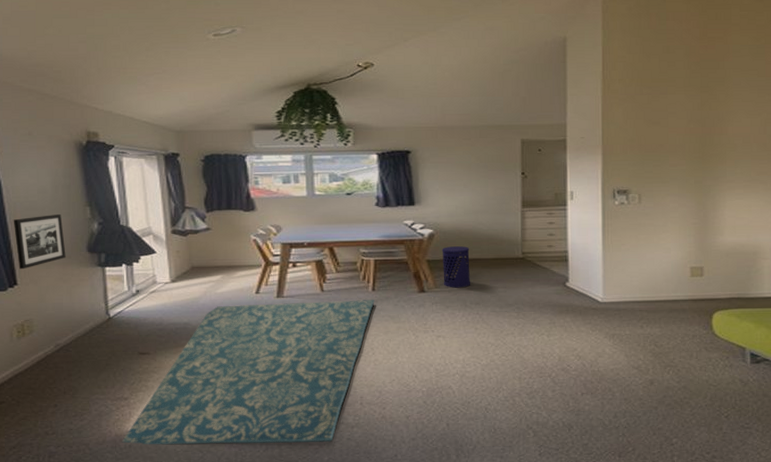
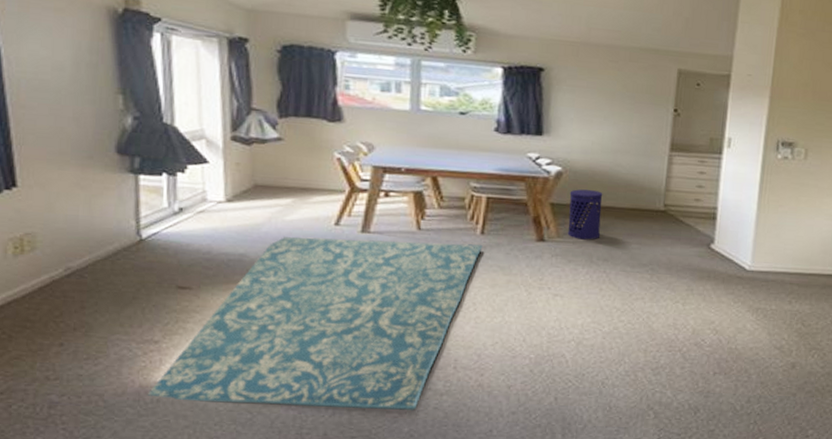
picture frame: present [13,213,66,270] -> none [15,99,87,168]

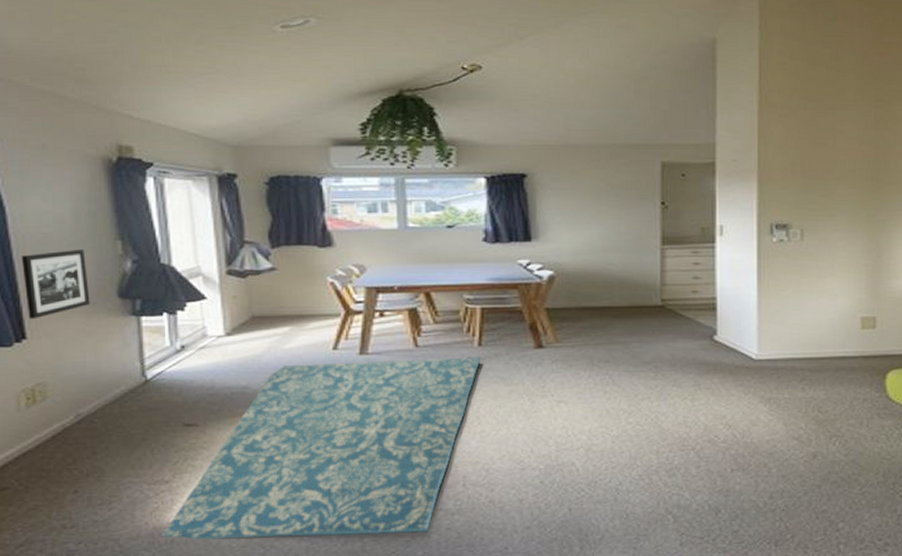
picture frame: none [15,99,87,168] -> present [21,248,90,320]
waste bin: present [567,189,603,240] -> none [564,291,599,343]

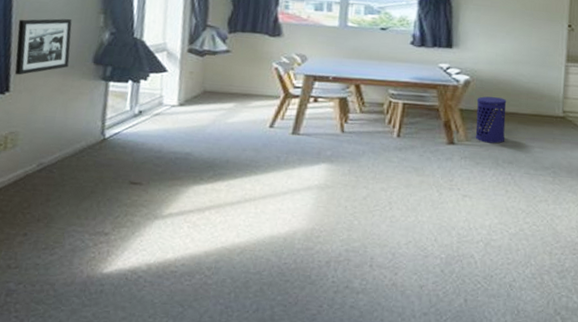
rug: present [161,356,481,540] -> none [92,137,399,309]
waste bin: none [564,291,599,343] -> present [475,96,507,144]

